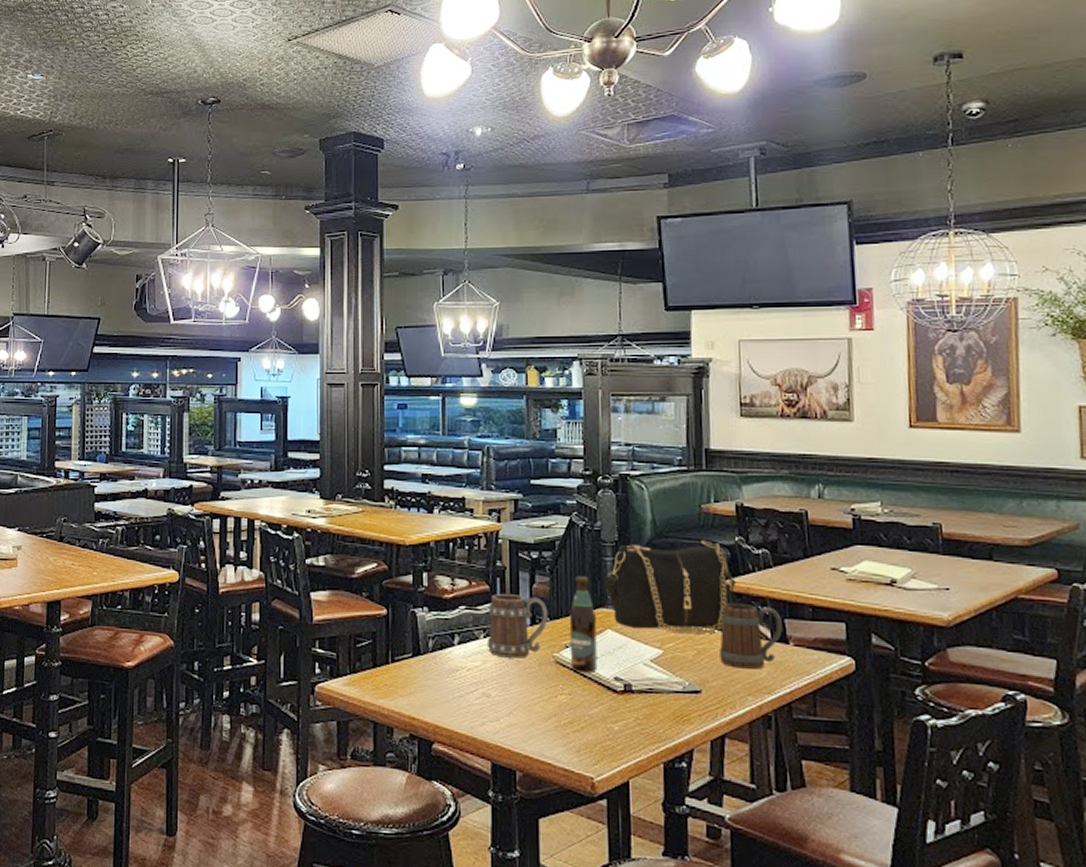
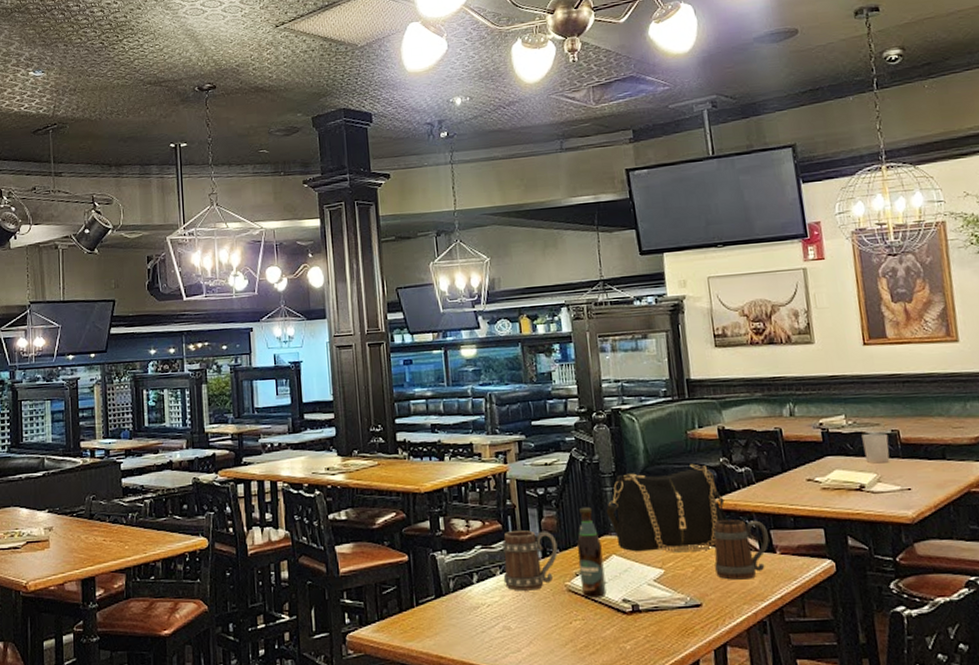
candle holder: none [898,524,929,558] -> present [861,433,890,464]

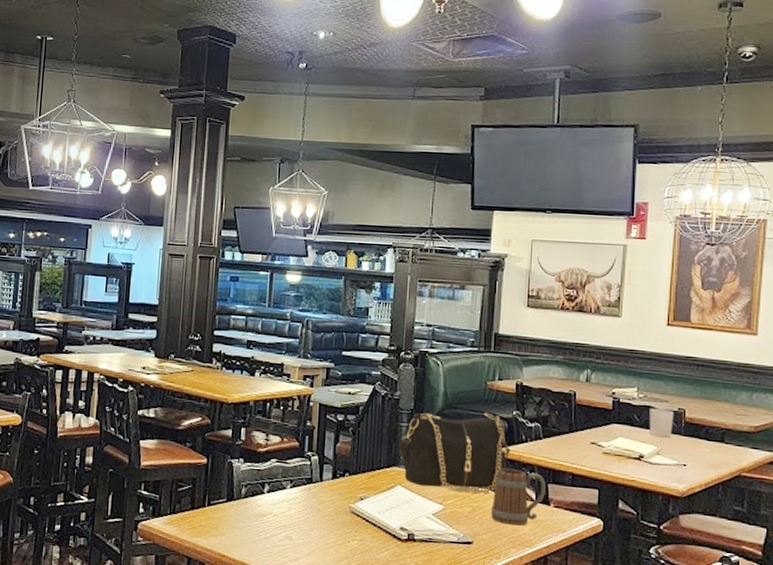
beer mug: present [502,530,558,591] -> none [292,450,348,507]
bottle: present [577,506,607,599] -> none [363,437,389,524]

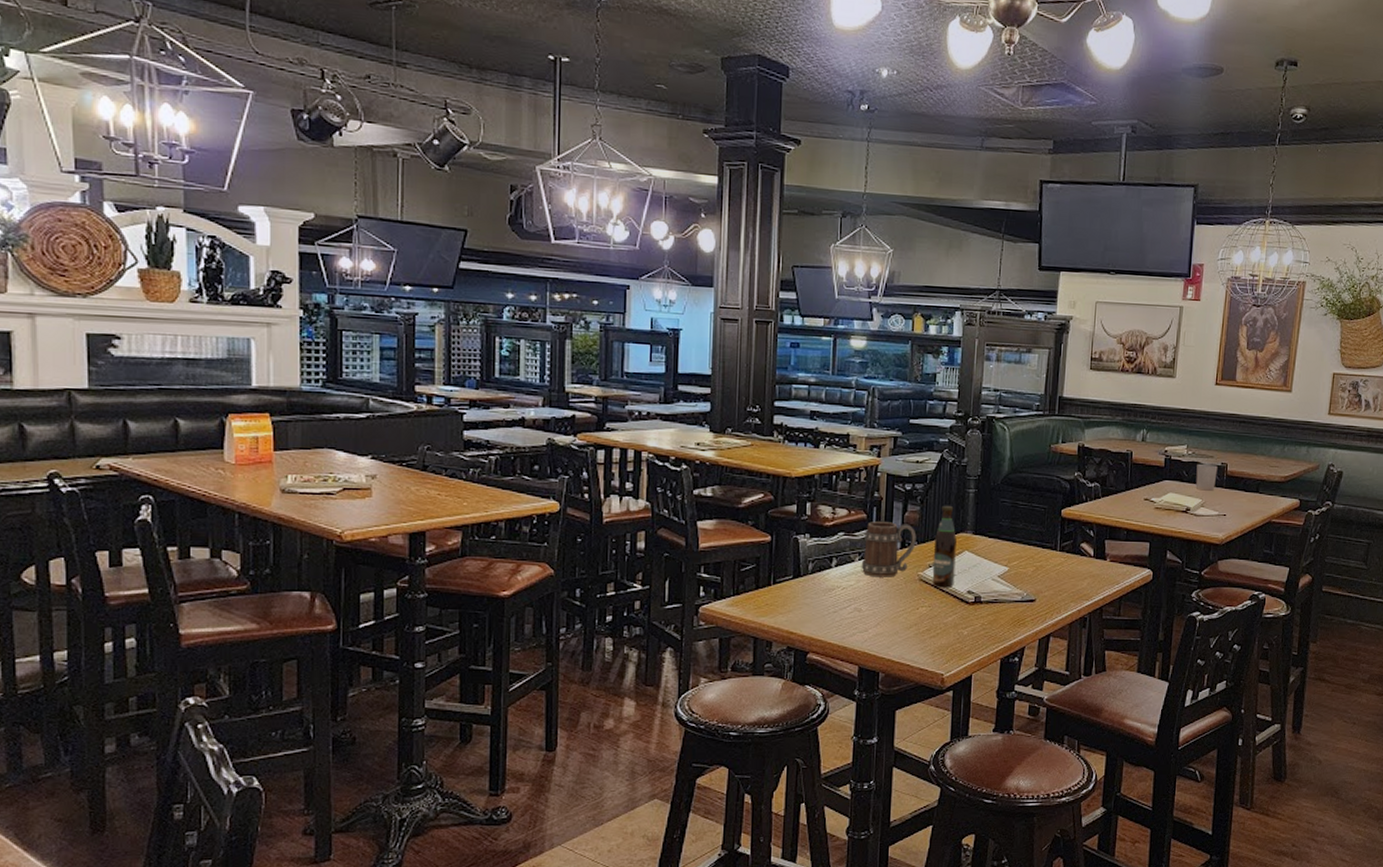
beer mug: none [292,450,348,507] -> present [861,522,917,577]
bottle: none [363,437,389,524] -> present [932,505,957,589]
handbag: present [398,412,511,493] -> none [966,475,1072,554]
beer mug: present [491,467,546,526] -> none [1053,527,1103,581]

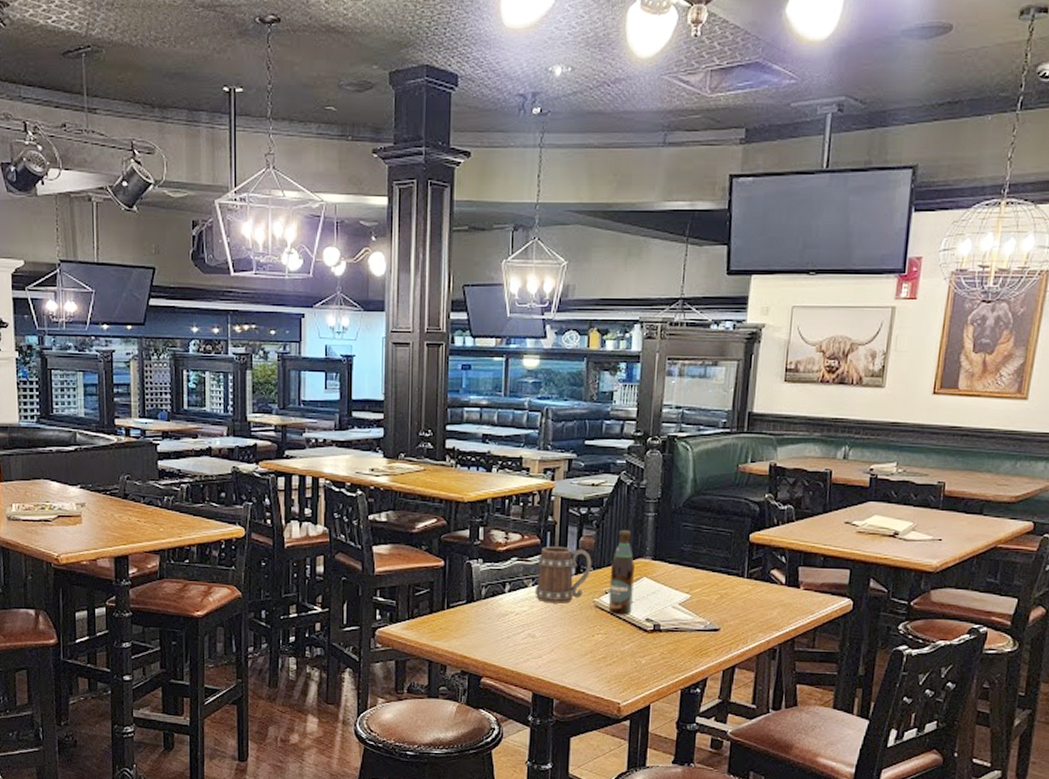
candle holder: present [1195,463,1218,491] -> none [906,482,933,513]

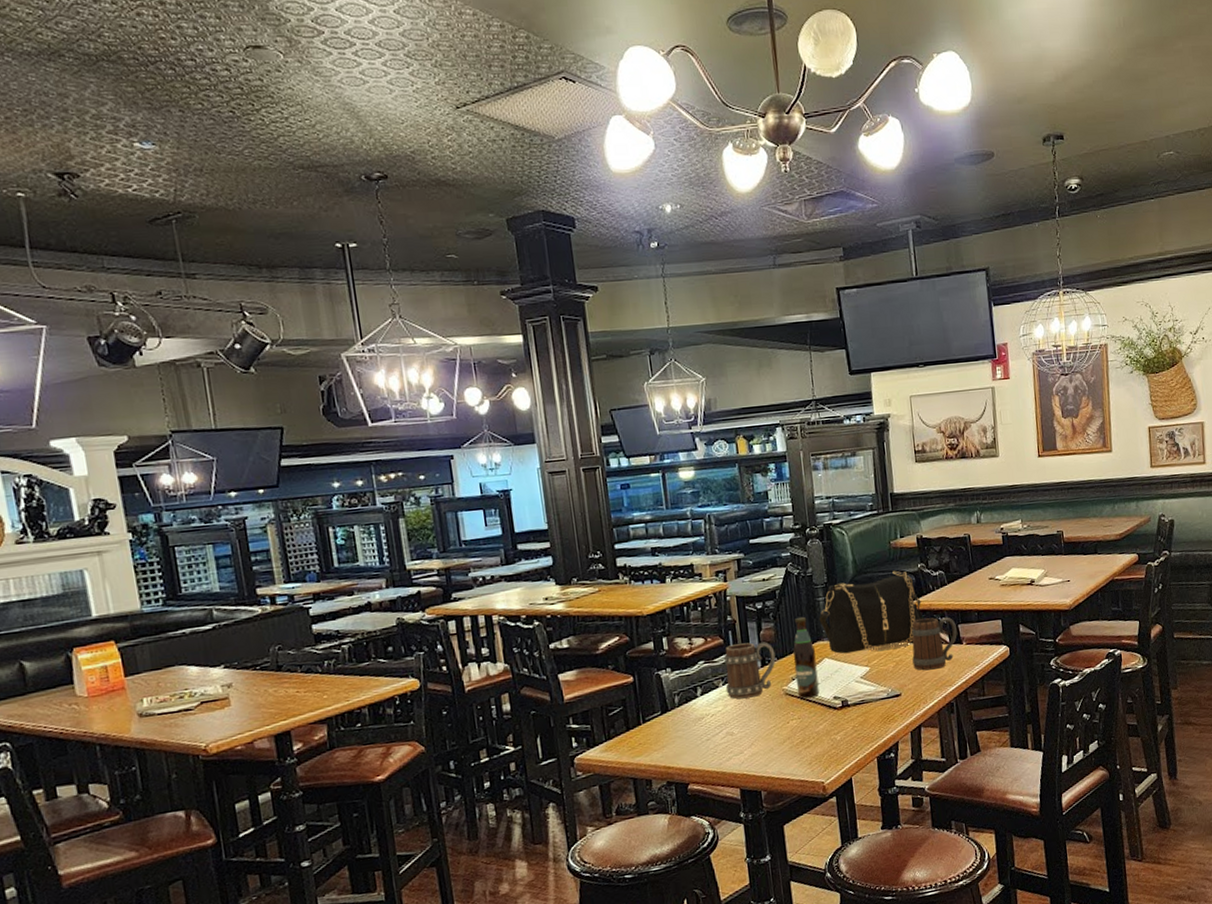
handbag: none [644,497,761,580] -> present [818,570,923,654]
beer mug: none [739,553,797,610] -> present [911,617,957,670]

